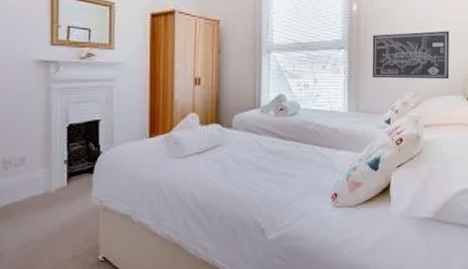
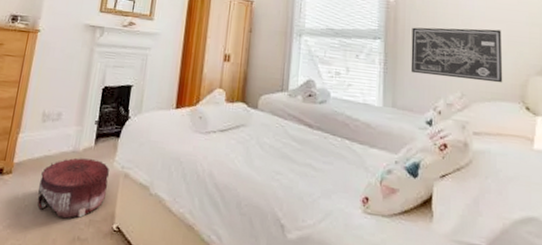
pouf: none [11,198,88,259] -> present [37,157,109,219]

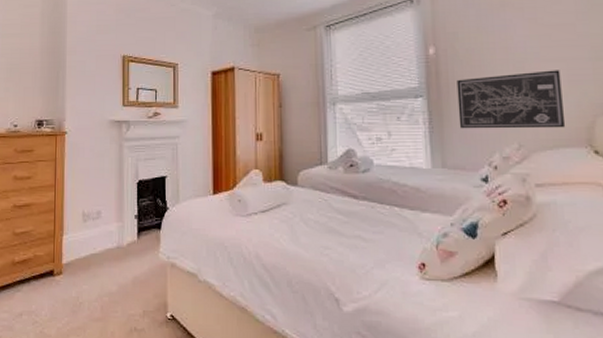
pouf: present [37,157,109,219] -> none [89,253,157,312]

